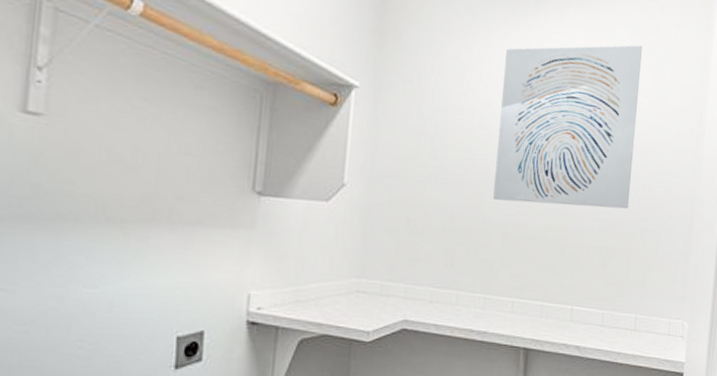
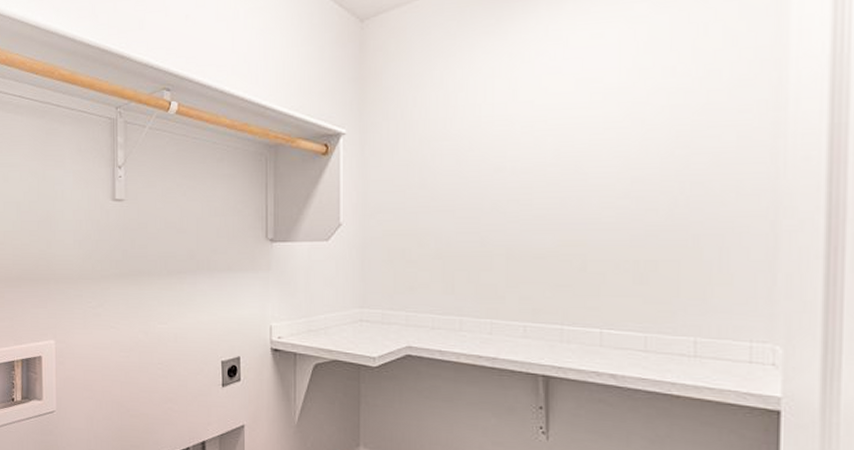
wall art: present [493,45,643,209] -> none [492,14,676,221]

